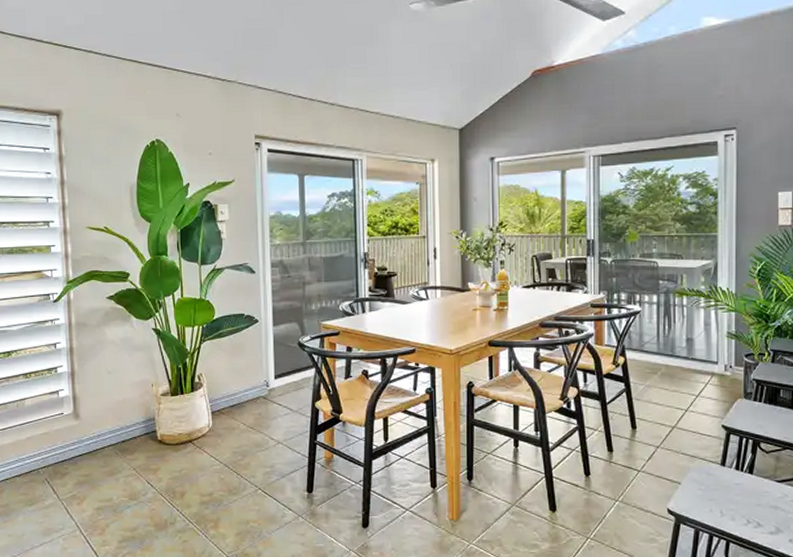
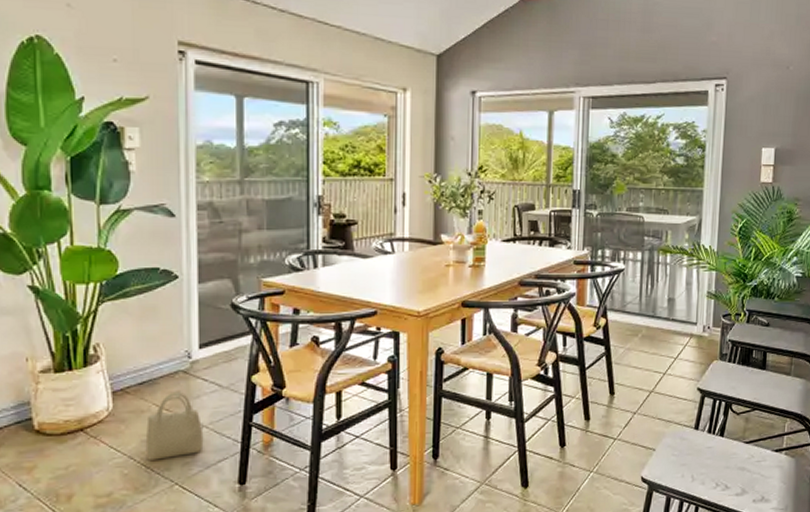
handbag: none [236,413,280,468] -> present [145,391,204,460]

